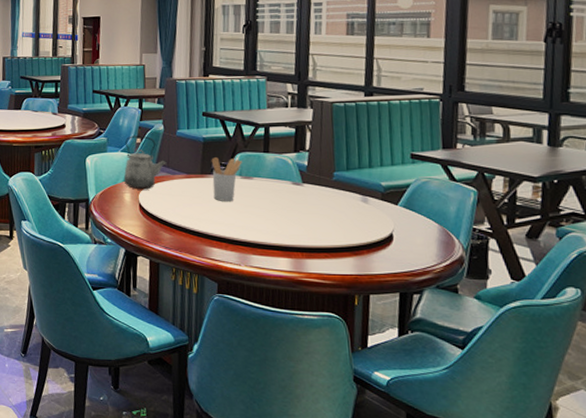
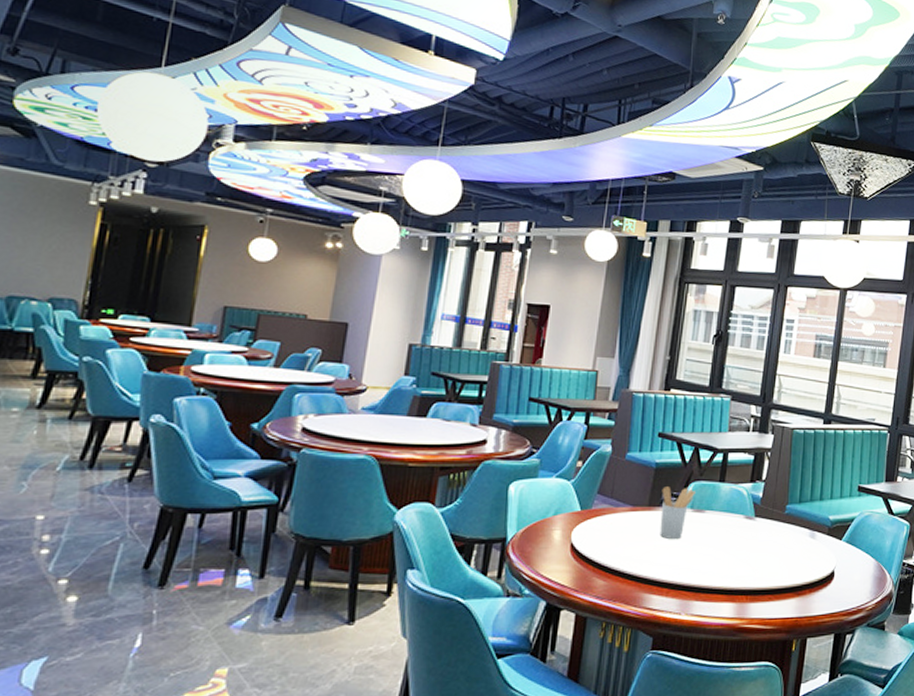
kettle: present [123,135,167,190] -> none [554,457,611,526]

